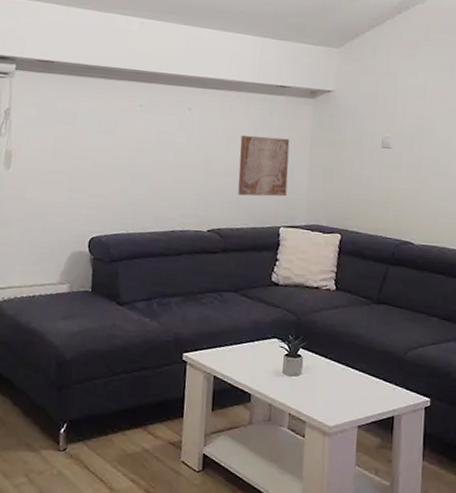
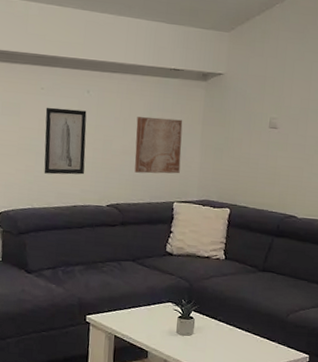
wall art: none [140,125,188,197] -> present [44,107,87,175]

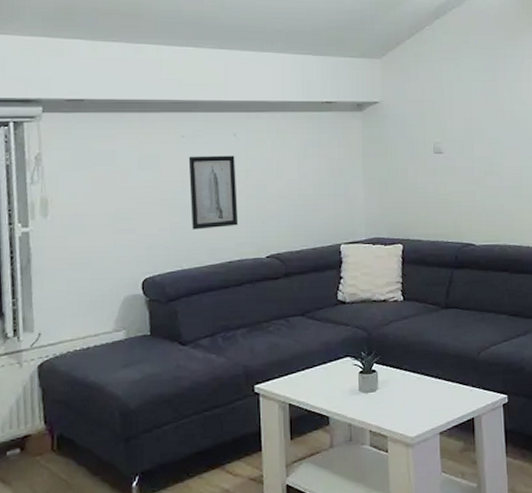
wall art: present [134,116,183,174] -> none [291,155,344,217]

